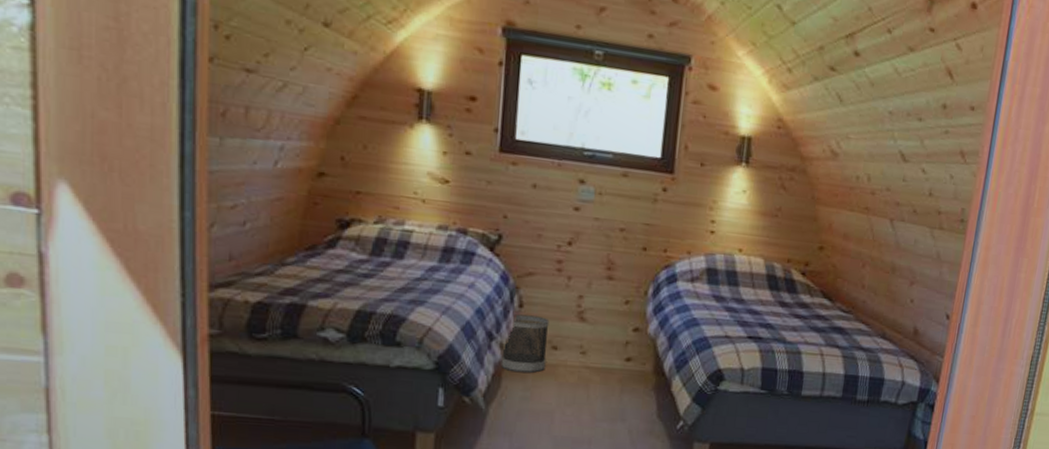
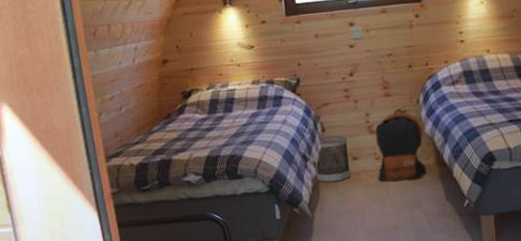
backpack: none [579,296,646,386] -> present [375,108,427,181]

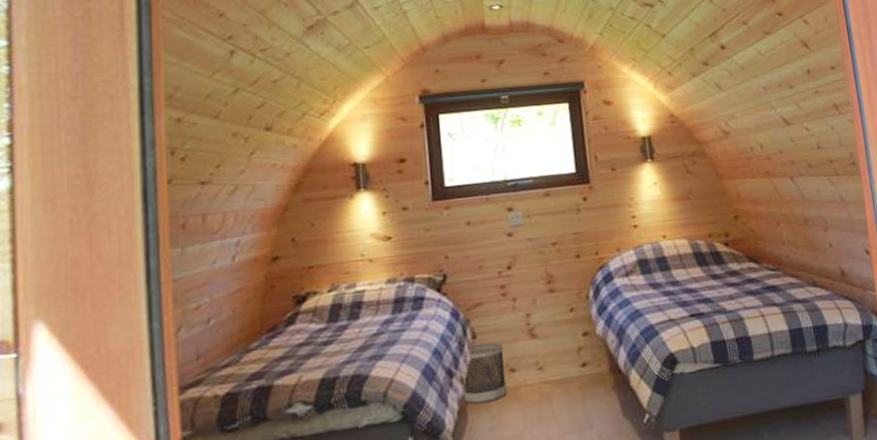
backpack: present [375,108,427,181] -> none [537,305,599,397]

